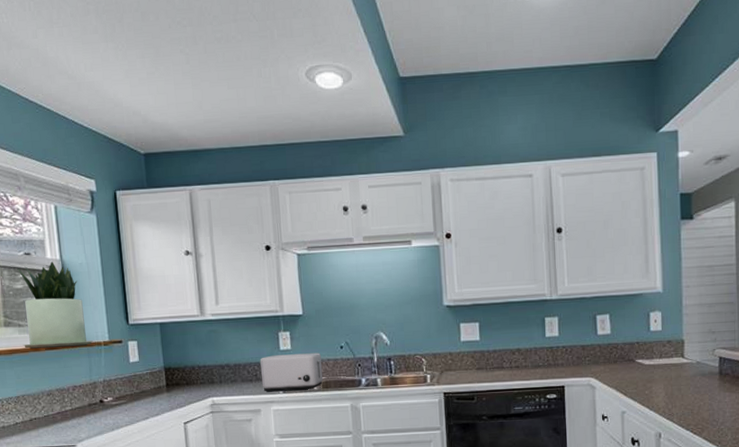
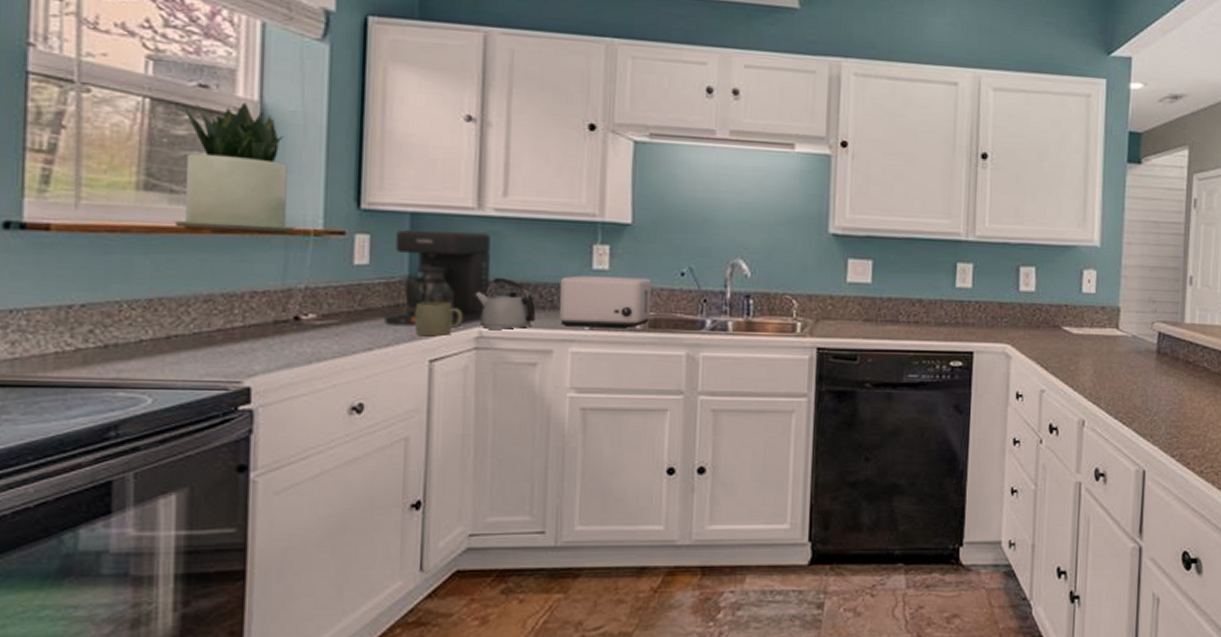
coffee maker: none [152,332,216,402] -> present [385,229,491,327]
mug: none [170,381,201,407] -> present [414,300,462,337]
kettle: none [206,361,247,399] -> present [475,277,536,331]

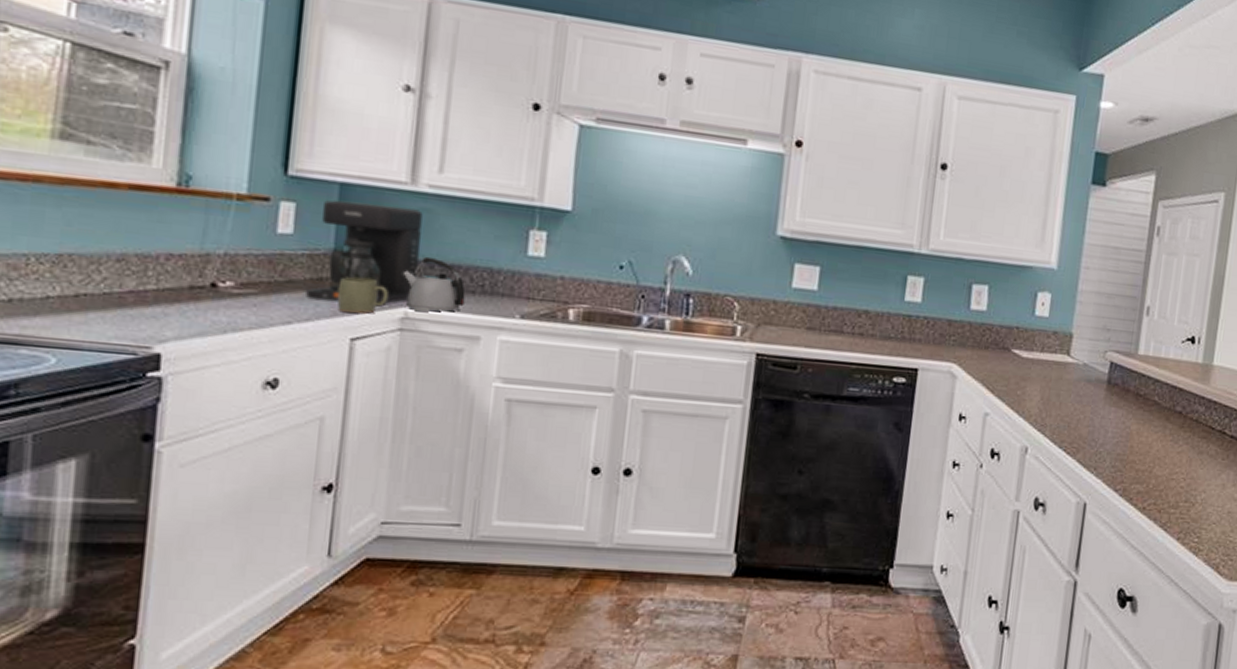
planter: present [172,102,296,234] -> none [87,52,218,196]
toaster: present [558,275,653,327] -> none [489,260,589,319]

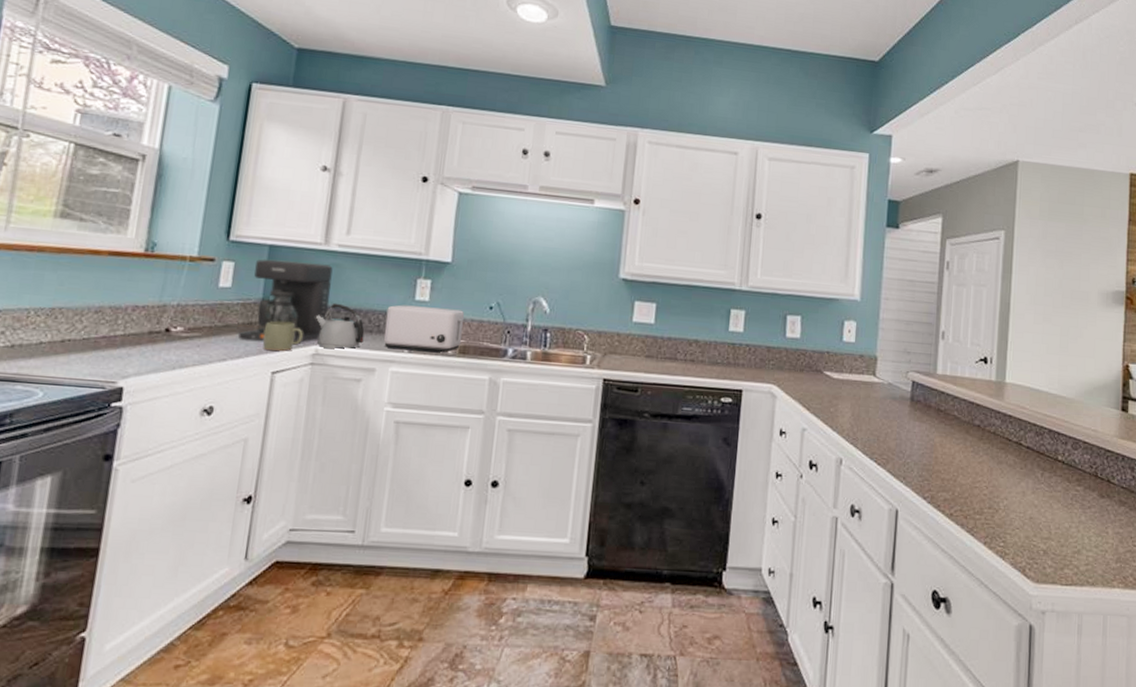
toaster: none [489,260,589,319] -> present [383,304,465,353]

